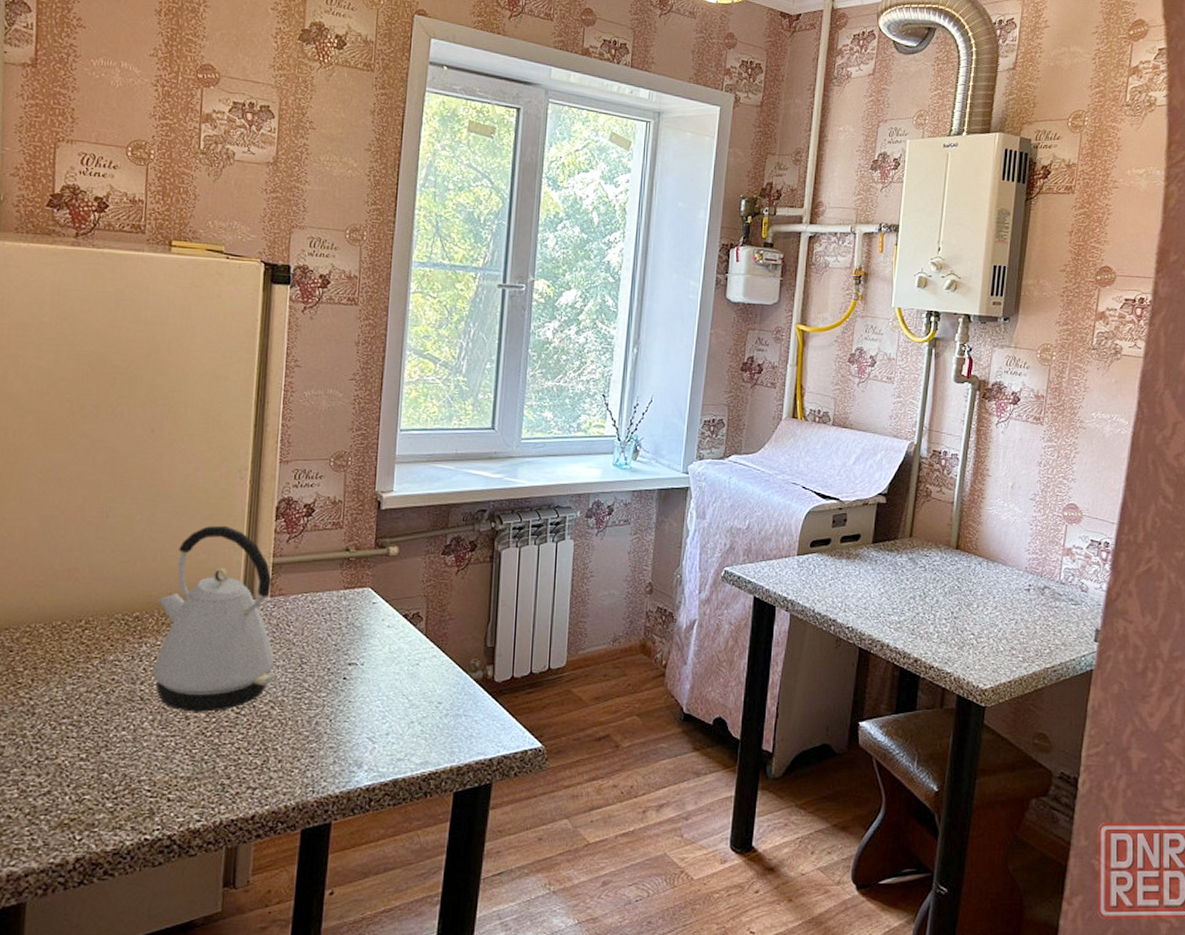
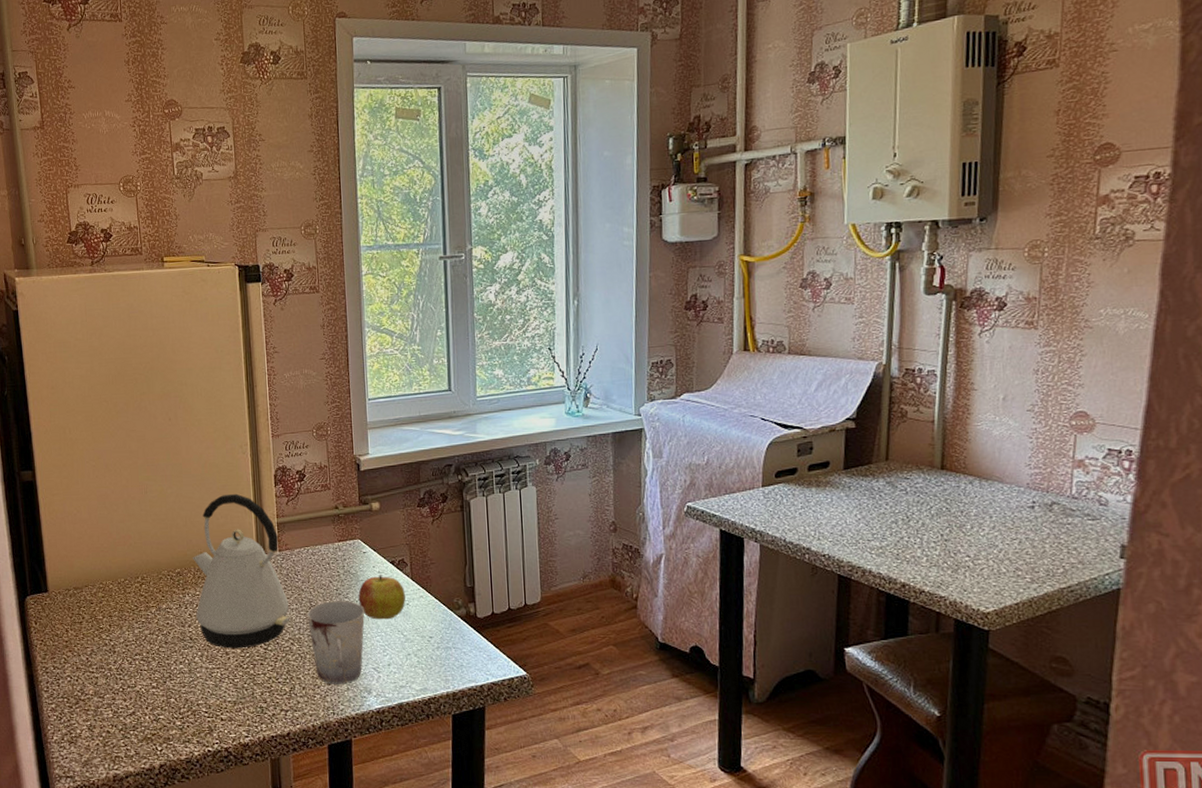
cup: none [295,658,367,757] -> present [307,601,365,684]
apple: none [360,629,416,682] -> present [358,575,406,620]

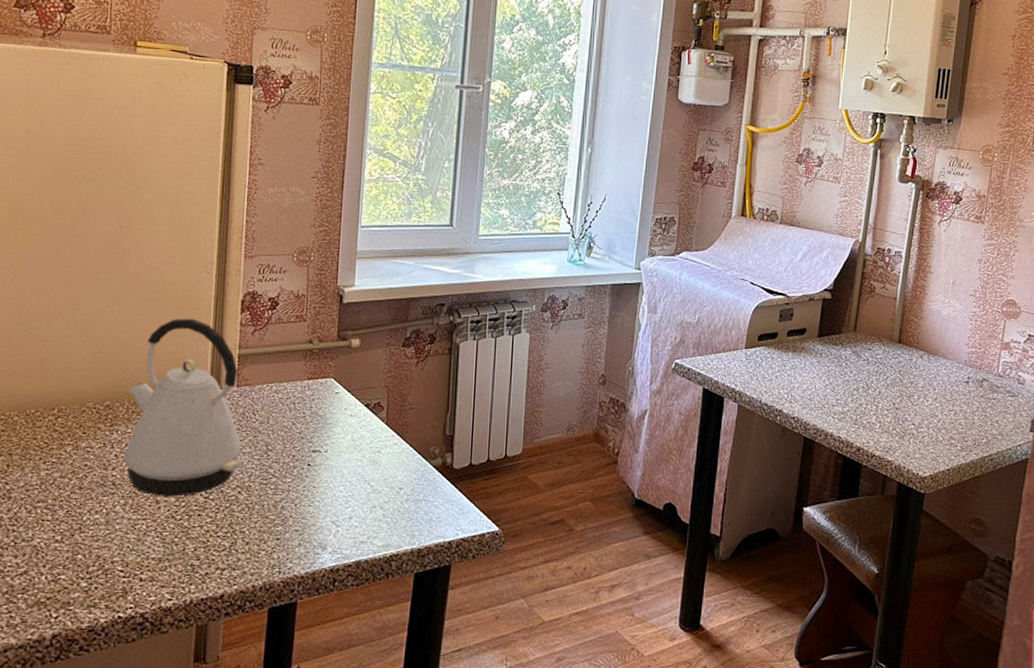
cup: present [307,601,365,684] -> none [261,445,330,539]
apple: present [358,575,406,620] -> none [324,418,378,468]

